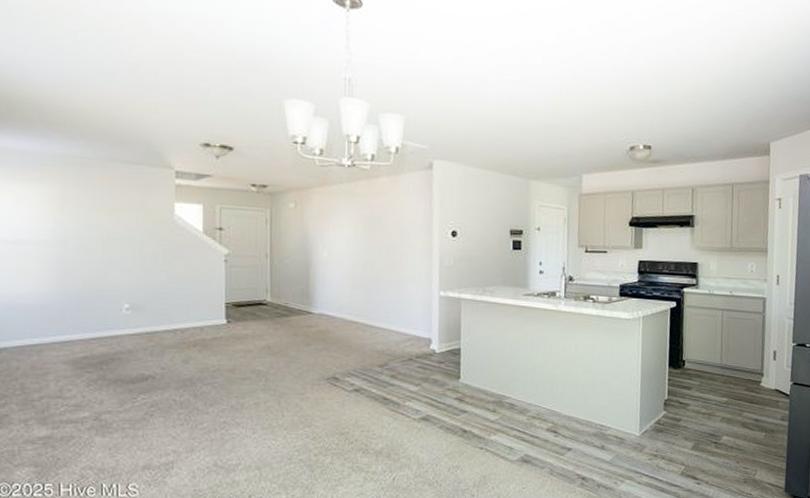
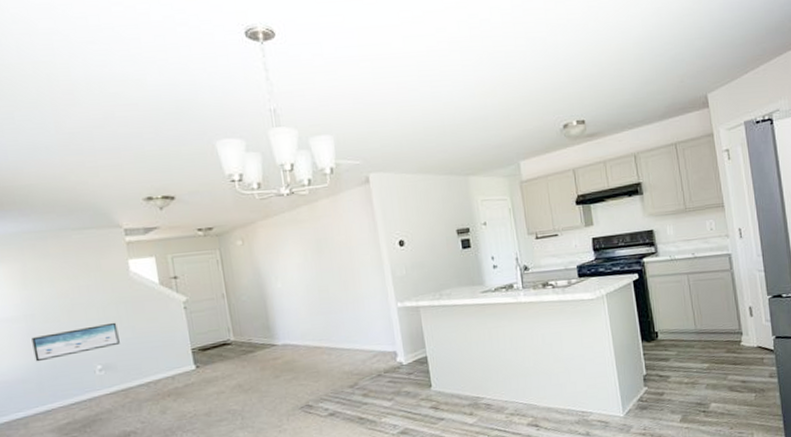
wall art: none [60,263,152,291] -> present [31,322,120,362]

